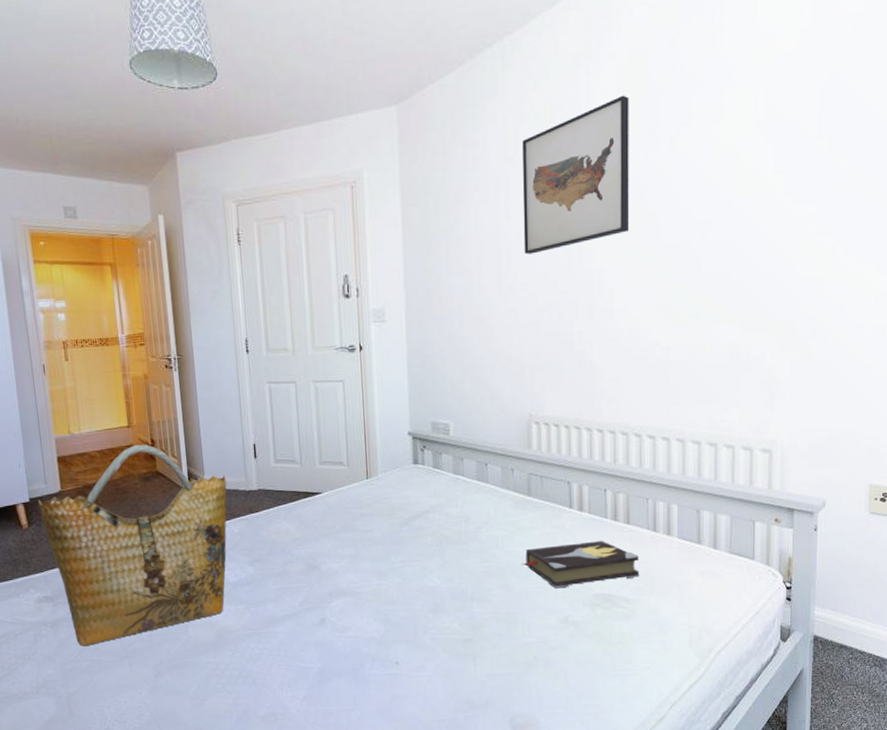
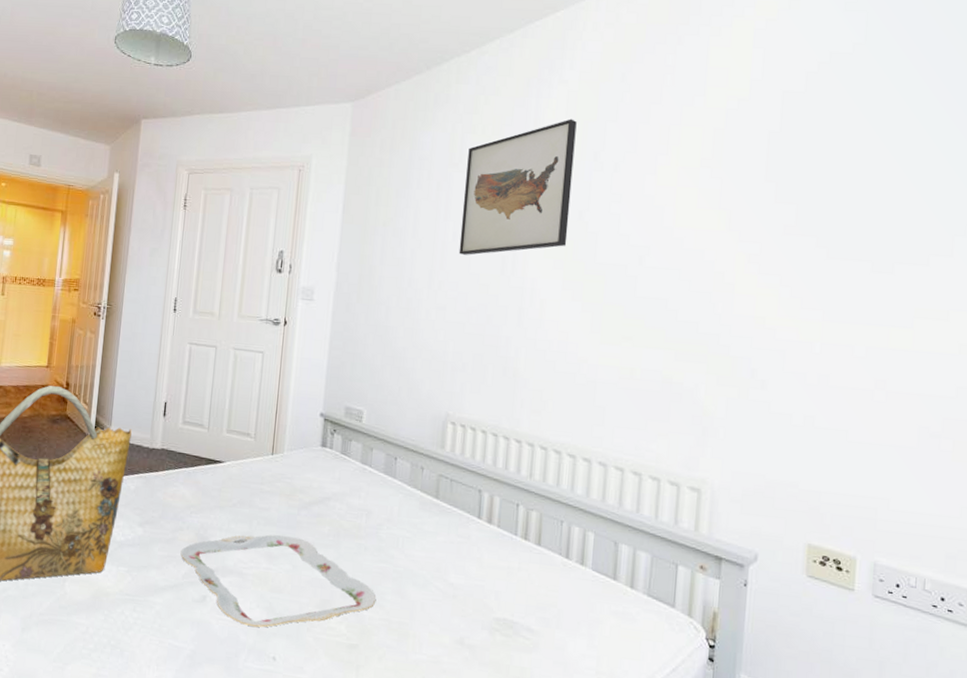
serving tray: none [293,552,484,638] -> present [180,534,376,628]
hardback book: present [521,541,640,589] -> none [420,555,547,607]

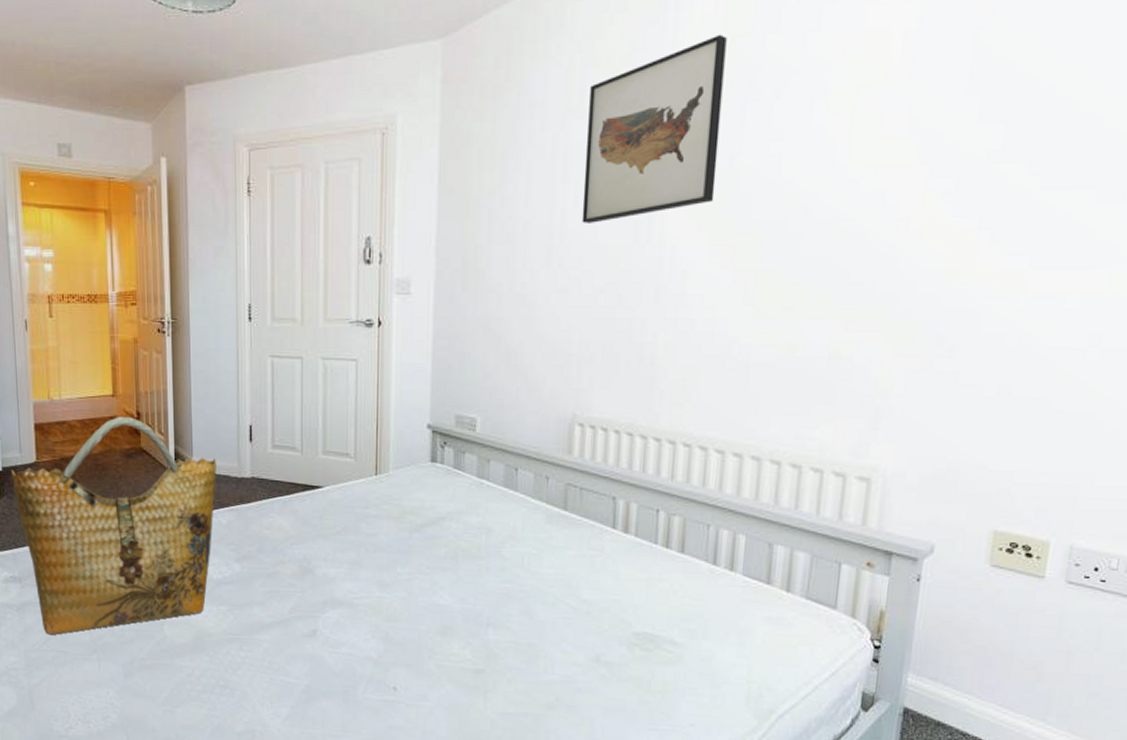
serving tray: present [180,534,376,628] -> none [284,561,502,658]

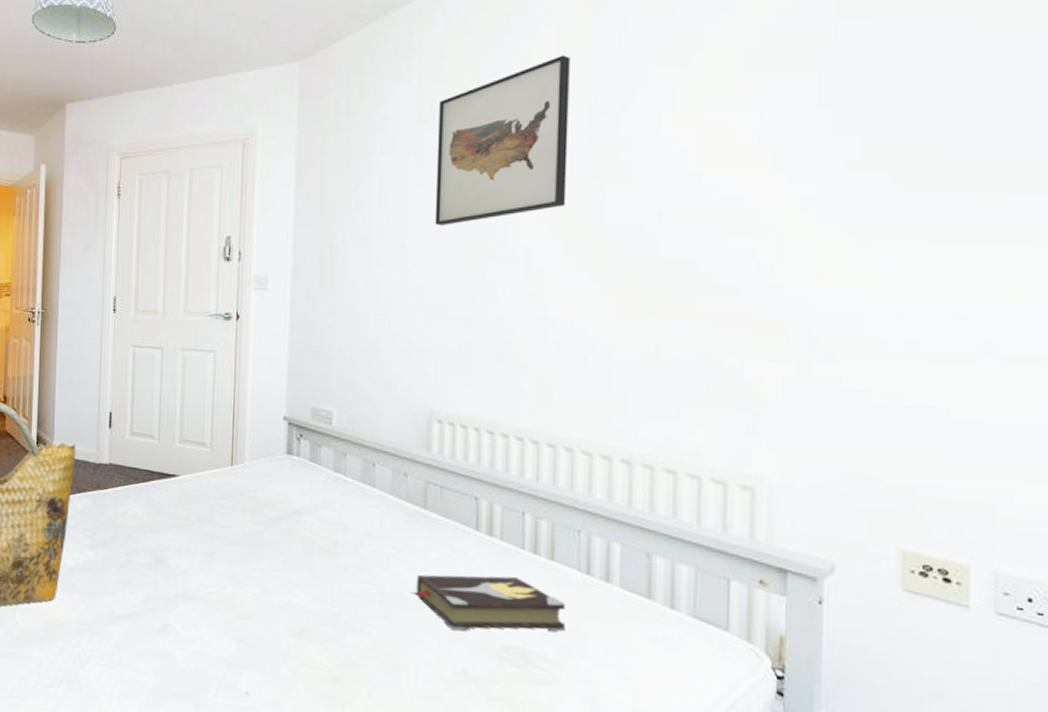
hardback book: none [549,570,692,622] -> present [410,574,566,632]

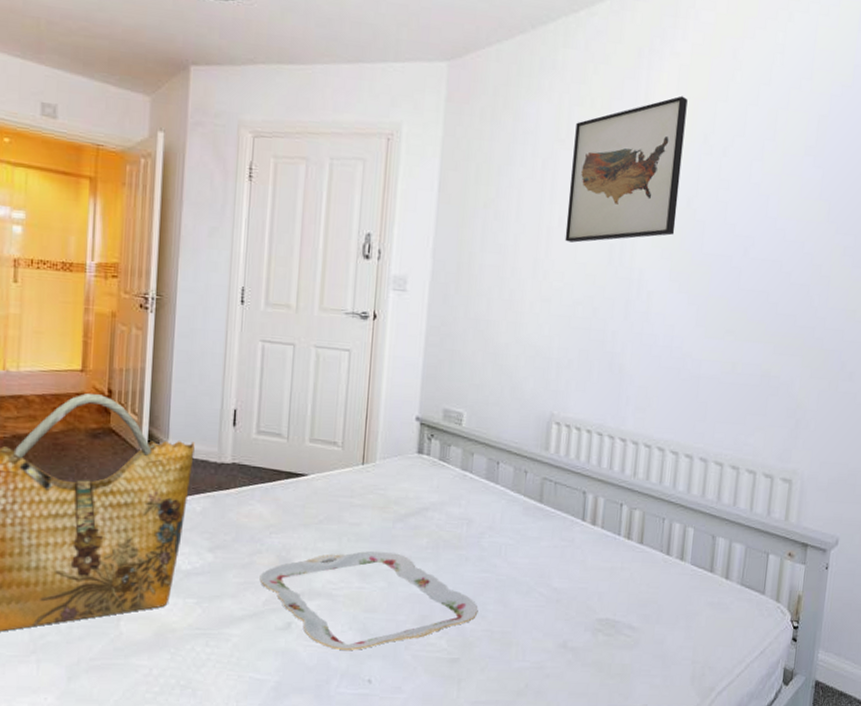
serving tray: none [136,555,361,659] -> present [259,551,478,650]
hardback book: present [410,574,566,632] -> none [523,559,649,609]

